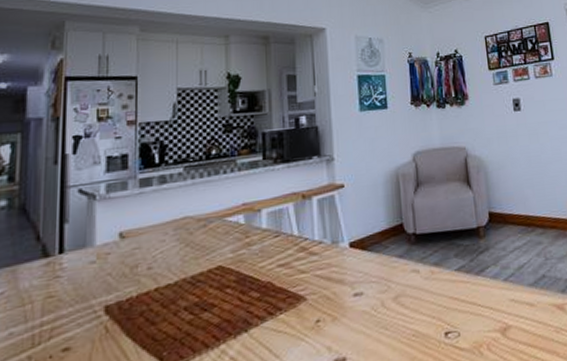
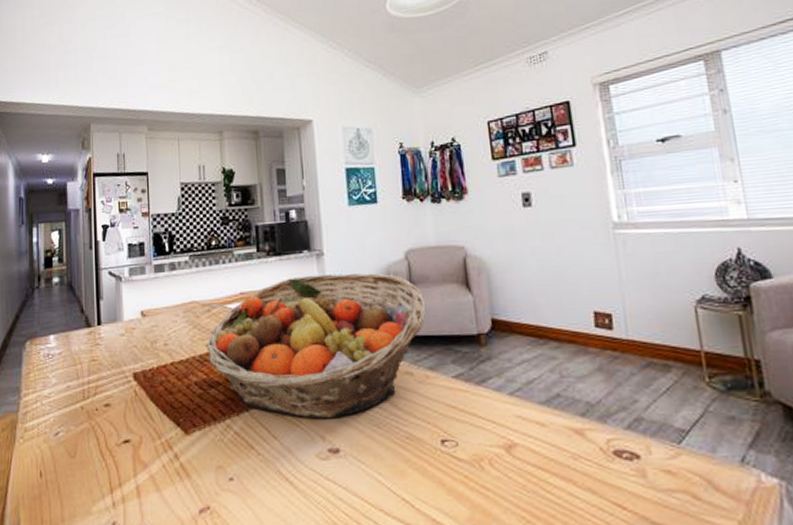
fruit basket: none [200,176,432,331] -> present [206,273,427,419]

